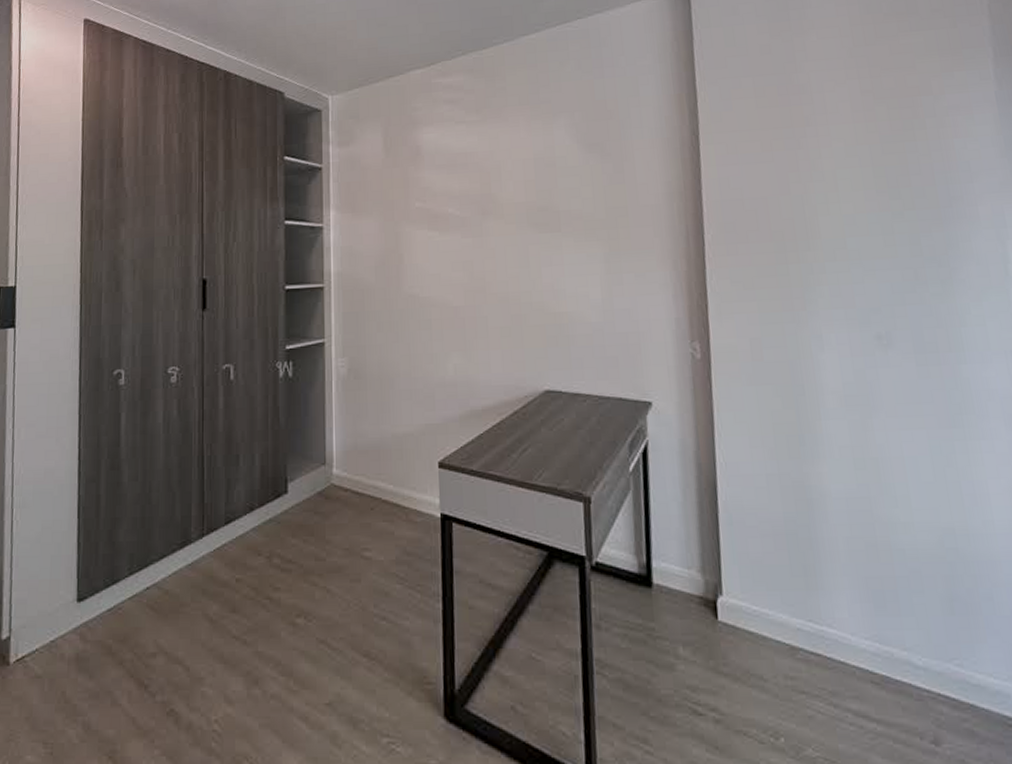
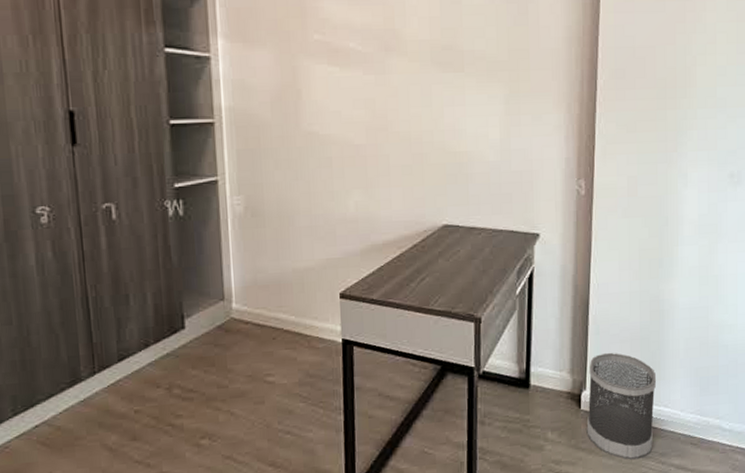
wastebasket: none [723,549,819,696] -> present [586,352,657,460]

